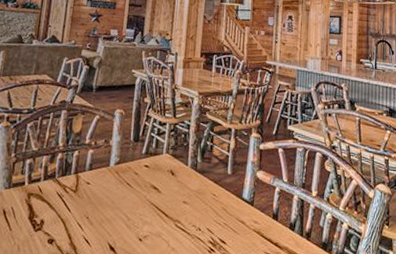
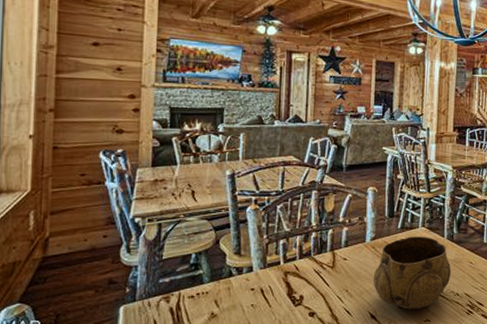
decorative bowl: none [114,162,194,243] -> present [373,236,452,309]

